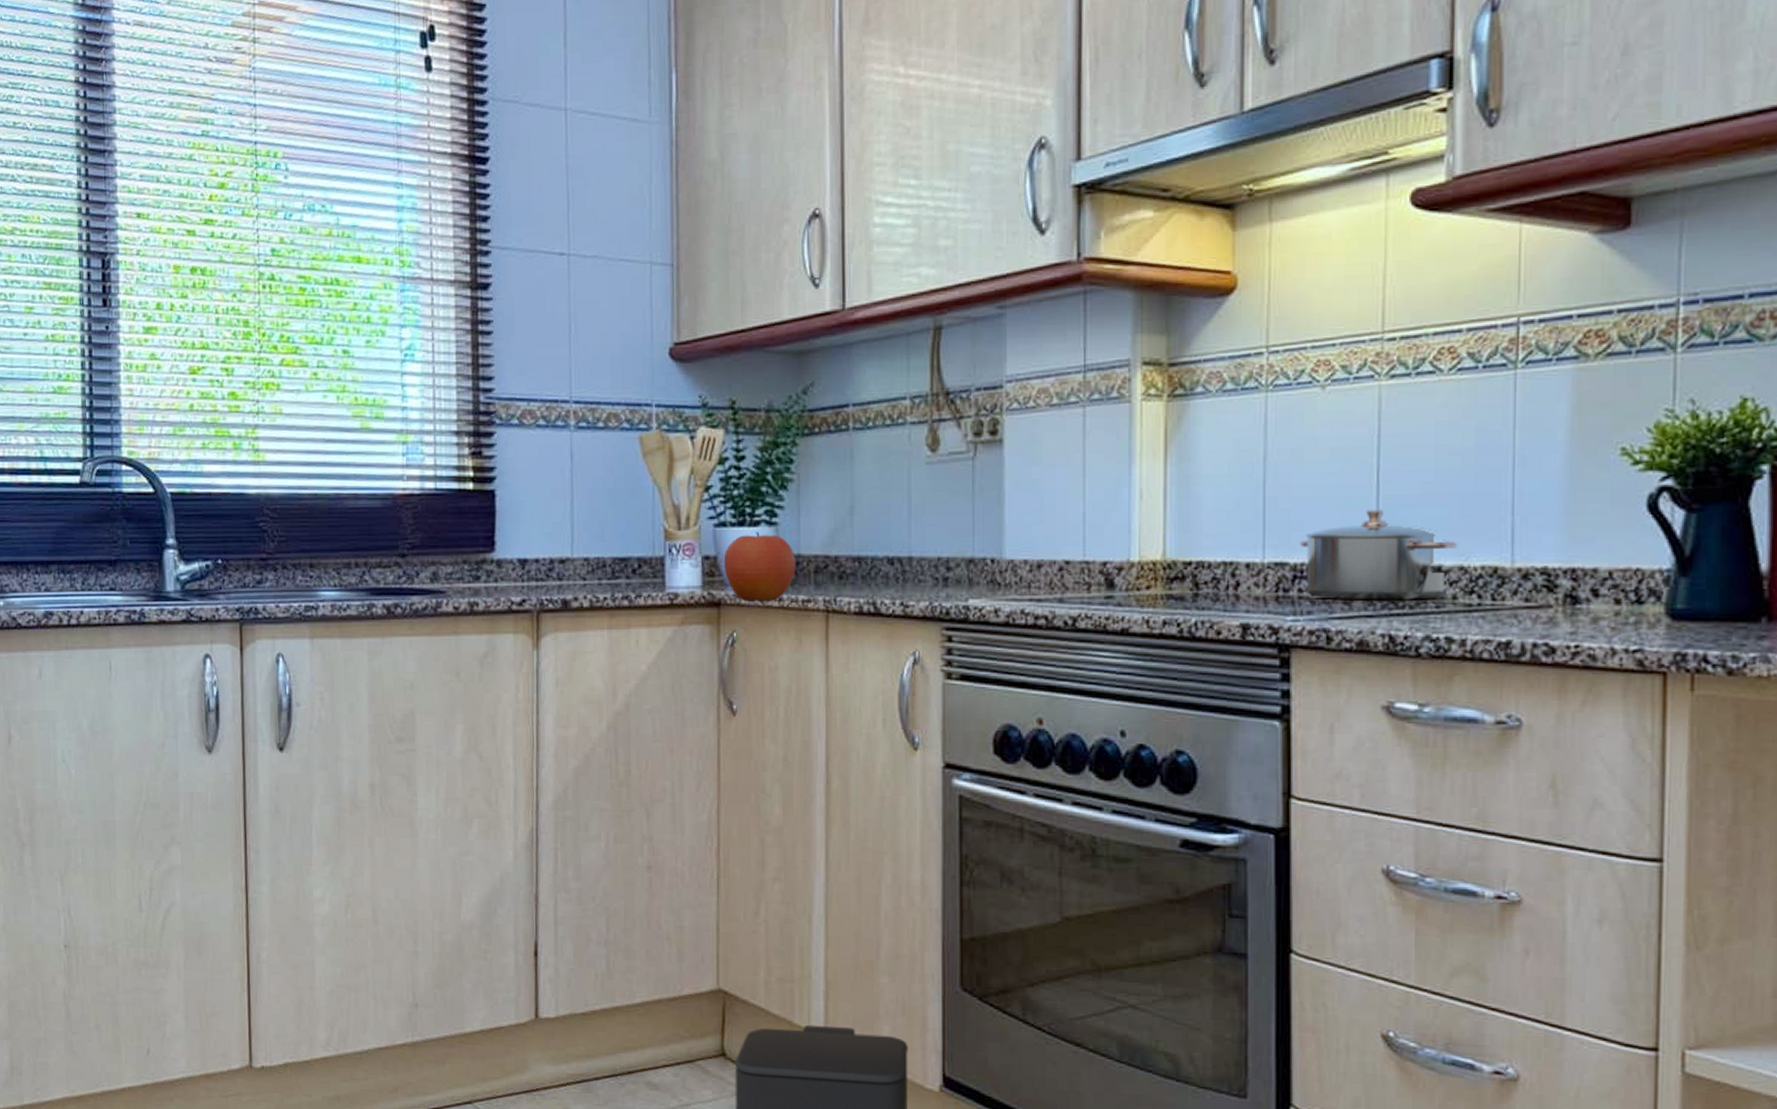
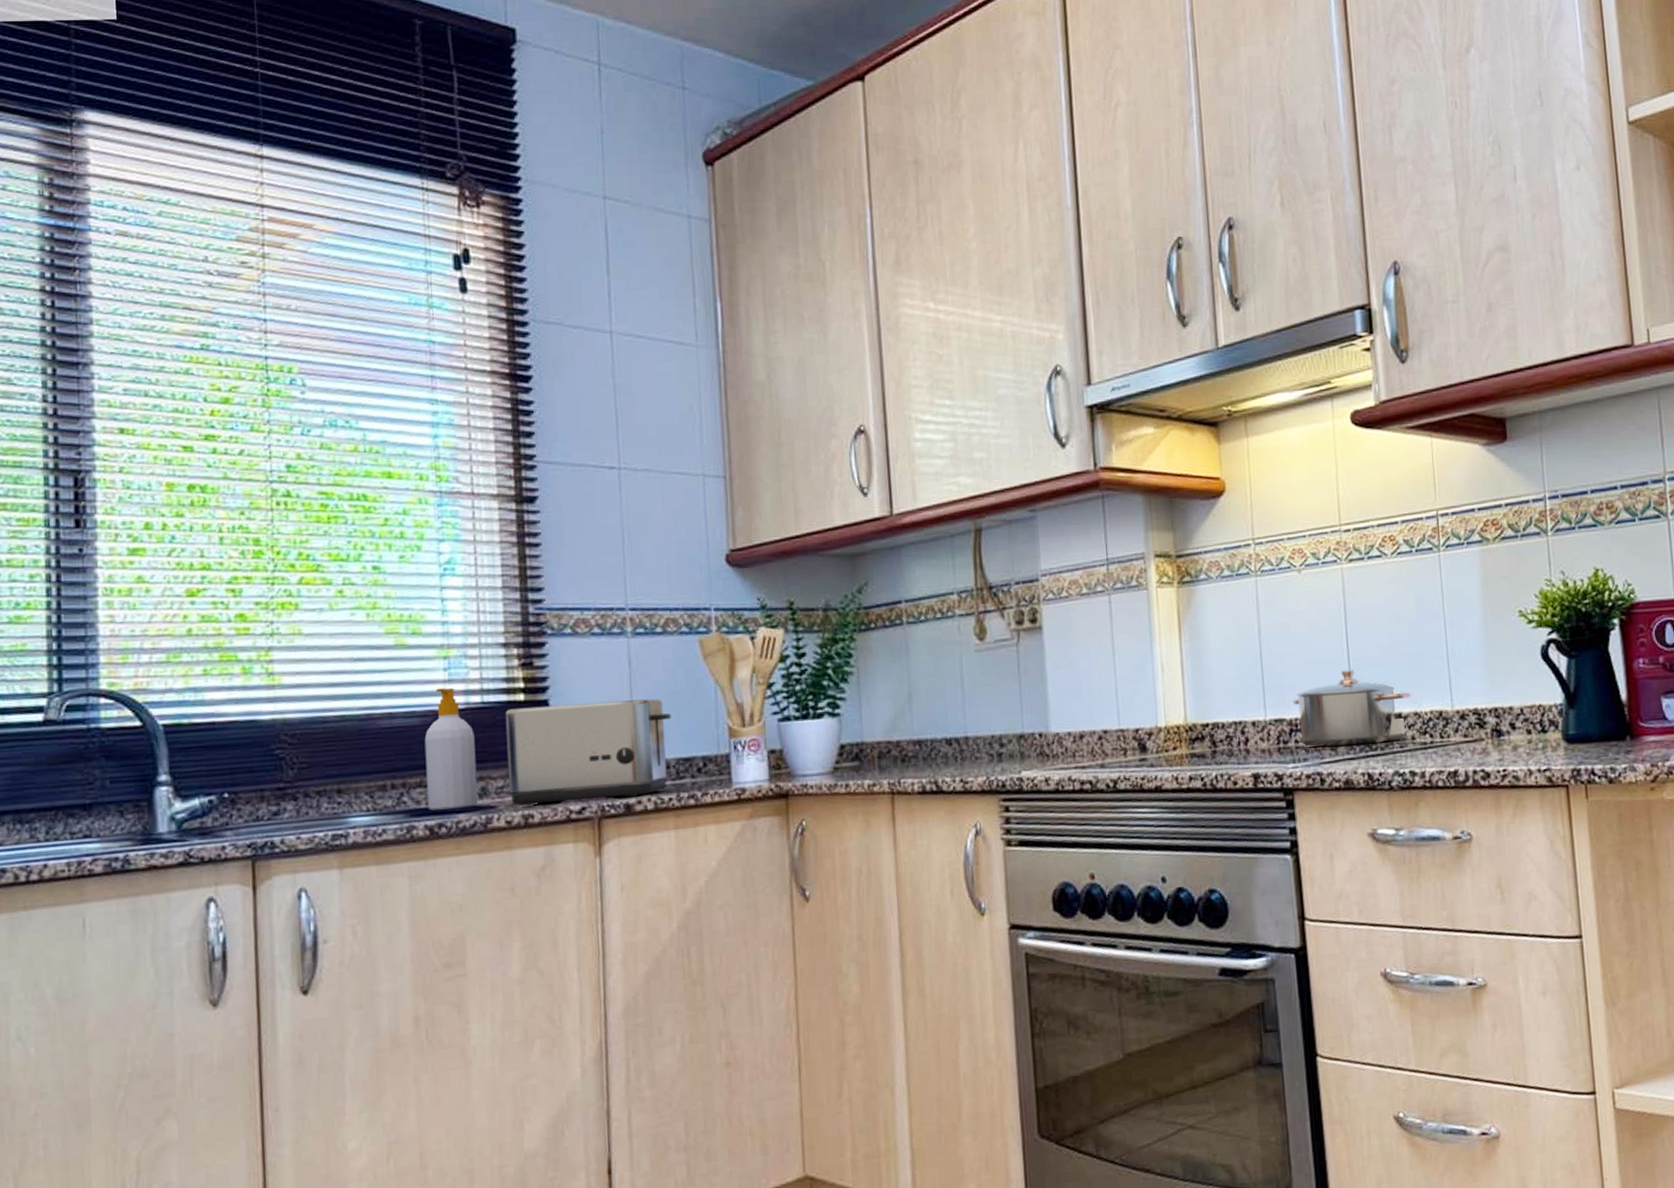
soap bottle: none [384,472,430,591] -> present [424,688,479,811]
toaster: none [455,494,609,593] -> present [505,698,671,806]
fruit: present [723,532,797,603] -> none [789,724,861,791]

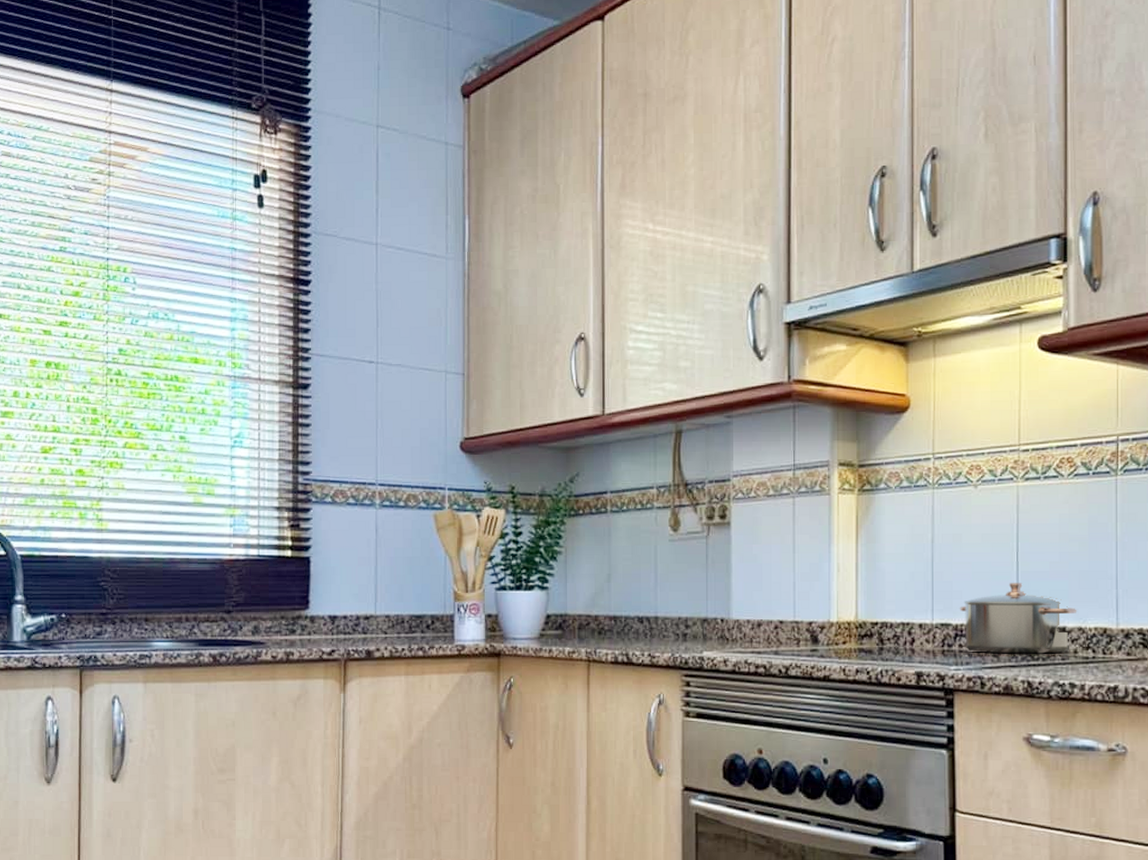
soap bottle: present [424,688,479,811] -> none [212,541,252,642]
toaster: present [505,698,671,806] -> none [275,561,408,645]

